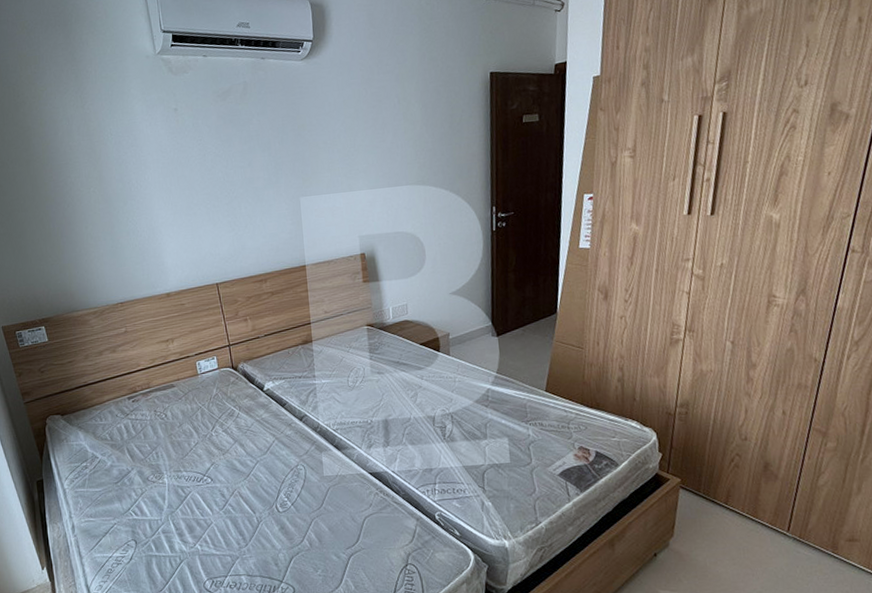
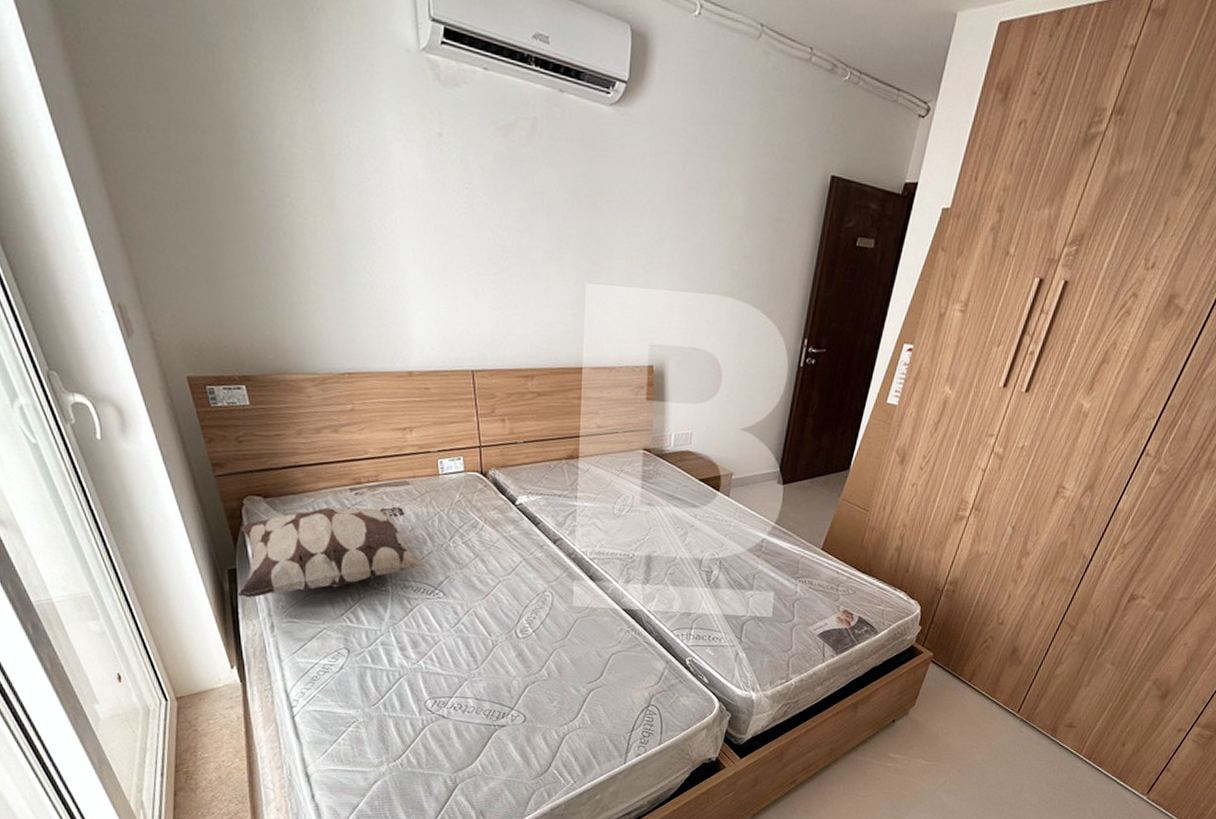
decorative pillow: none [45,407,194,504] -> present [237,506,426,598]

